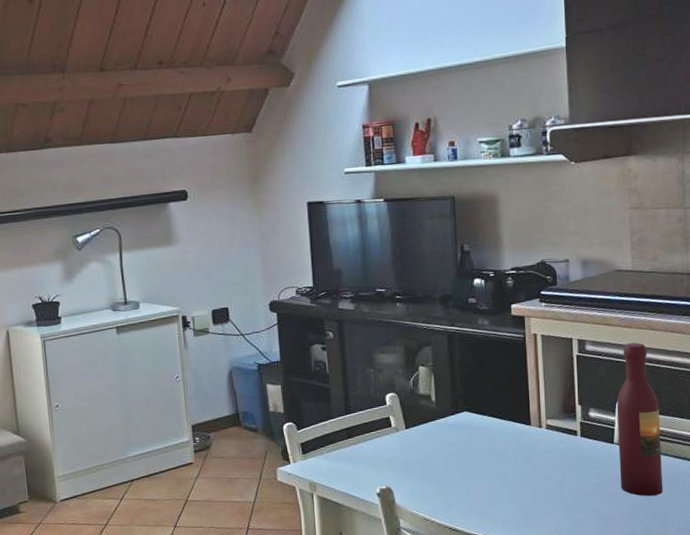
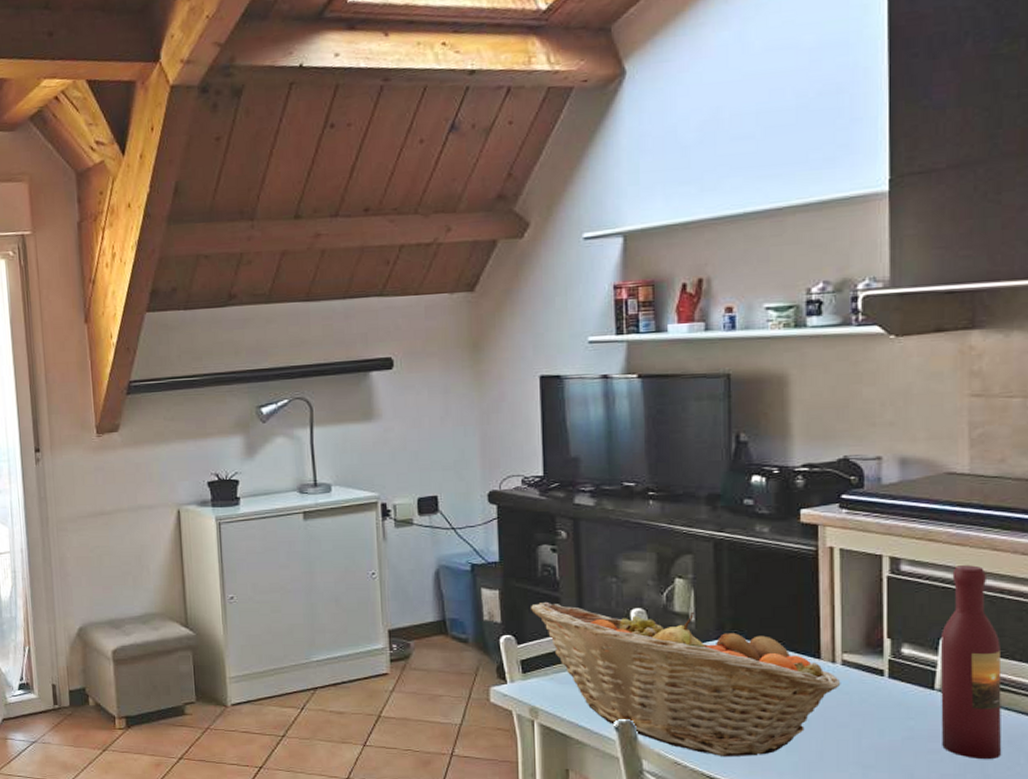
fruit basket: none [307,392,546,512] -> present [531,601,841,757]

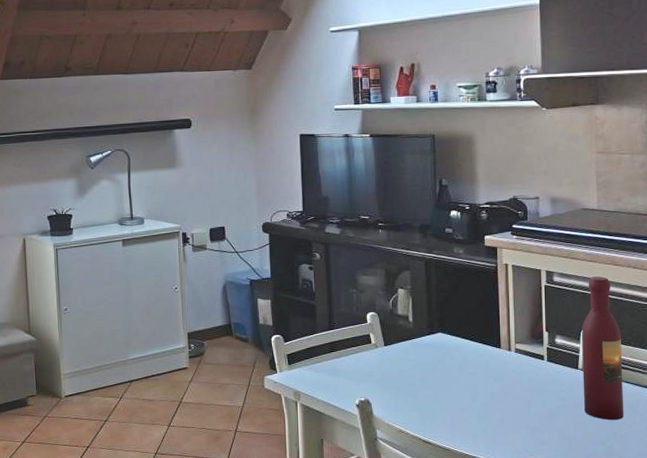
fruit basket: present [531,601,841,757] -> none [294,308,515,426]

